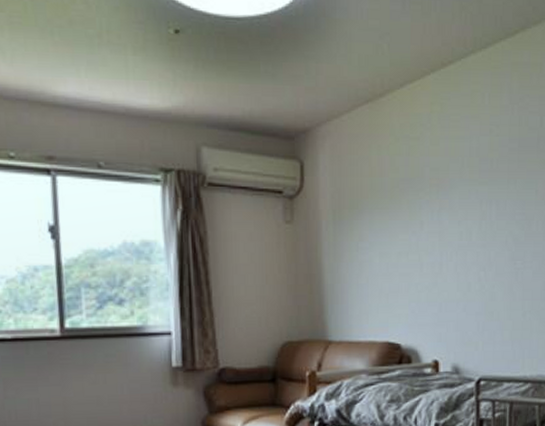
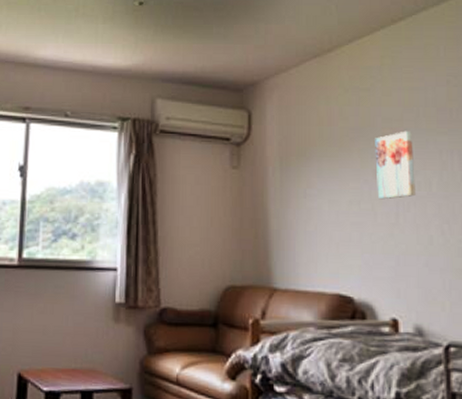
wall art: none [423,181,458,250] -> present [375,130,416,200]

